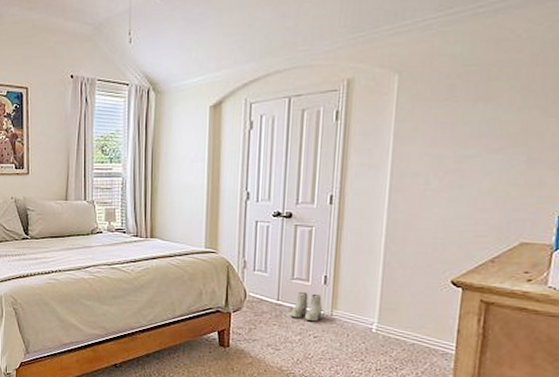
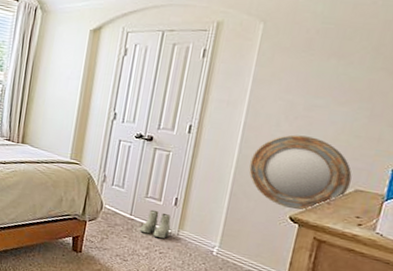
home mirror: none [401,191,515,273] -> present [249,135,352,210]

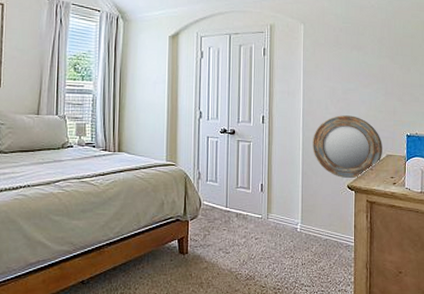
boots: present [140,209,171,239] -> none [236,198,261,225]

